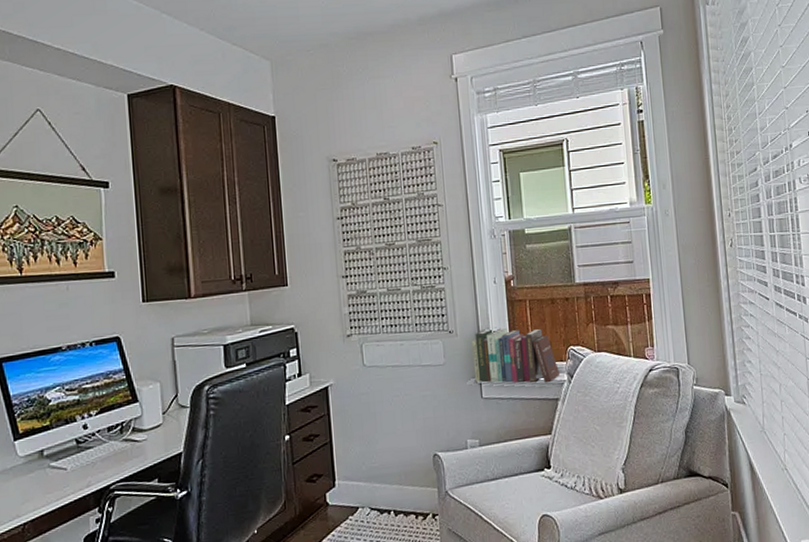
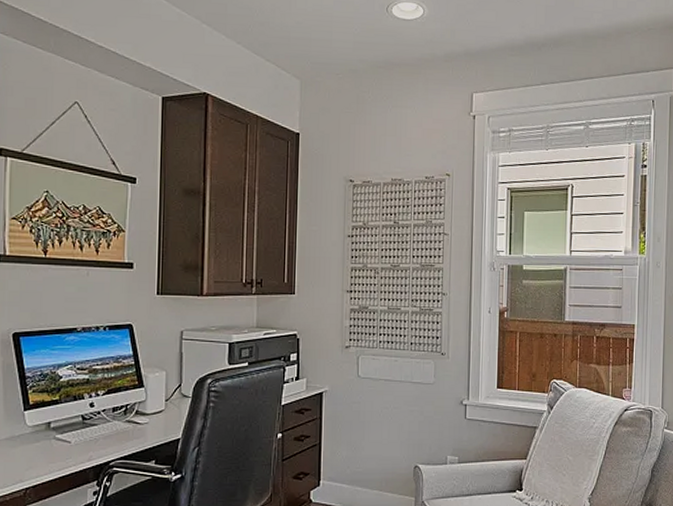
books: present [471,327,561,384] -> none [460,354,541,411]

